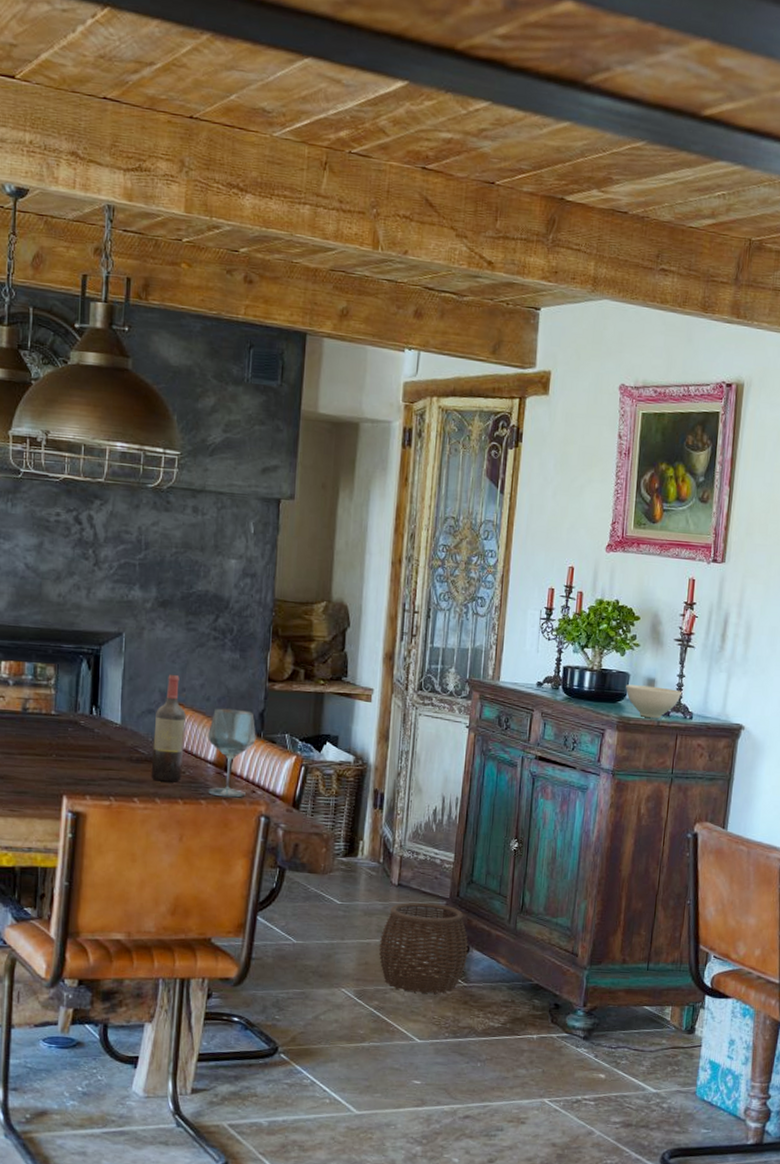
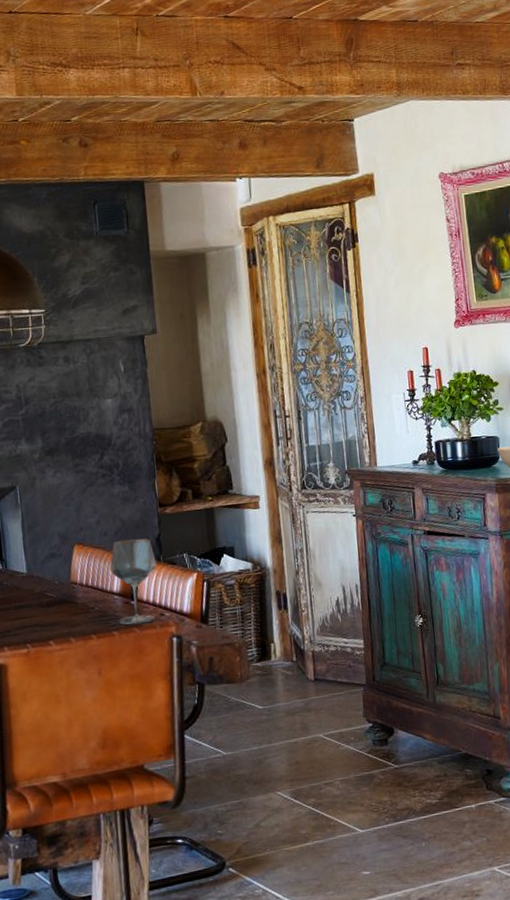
wine bottle: present [150,674,186,782] -> none [58,516,92,621]
woven basket: present [378,902,469,994] -> none [305,691,394,784]

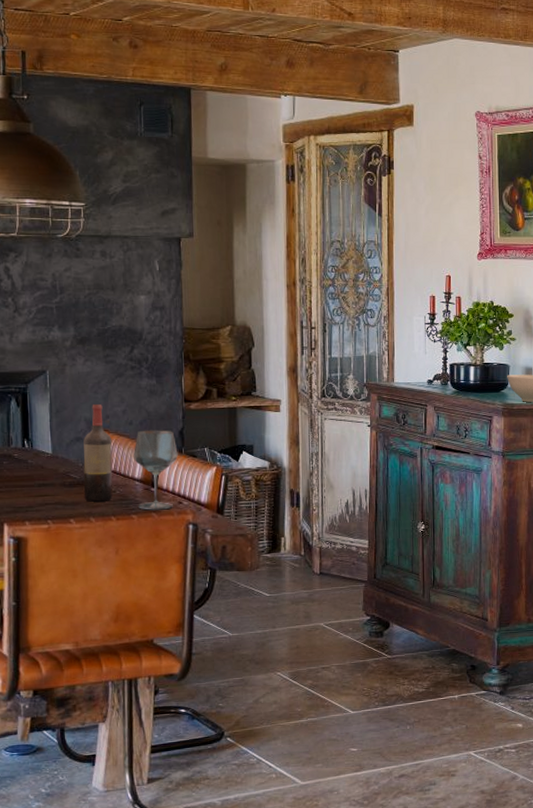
wine bottle: none [58,516,92,621] -> present [83,403,113,502]

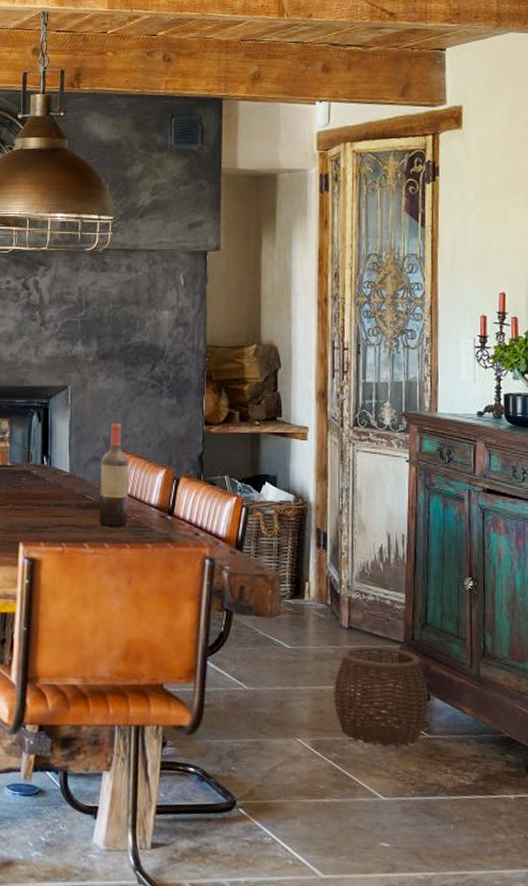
wine glass: present [133,430,178,510] -> none [150,453,196,541]
woven basket: none [307,586,390,669] -> present [333,646,430,746]

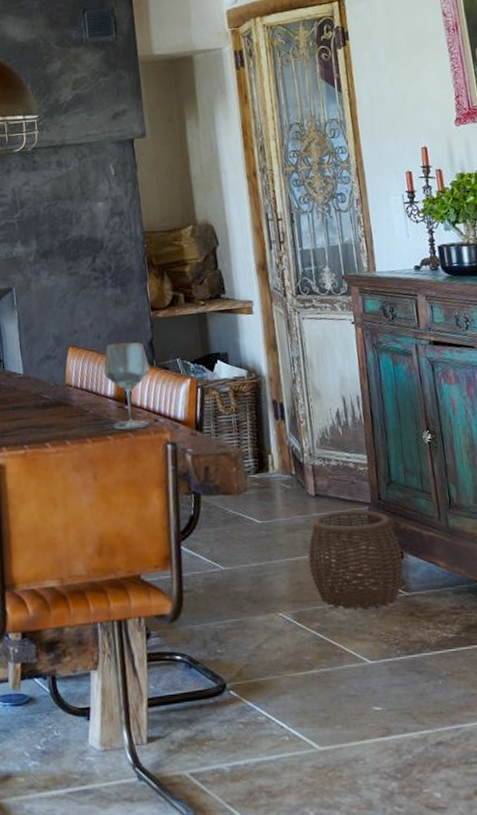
wine bottle: present [99,422,129,527] -> none [53,318,87,424]
wine glass: none [150,453,196,541] -> present [103,341,150,430]

